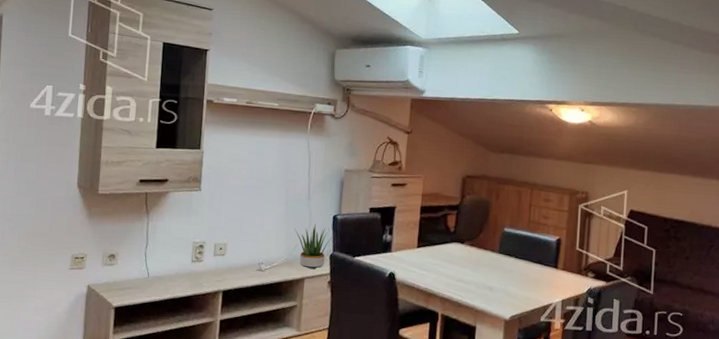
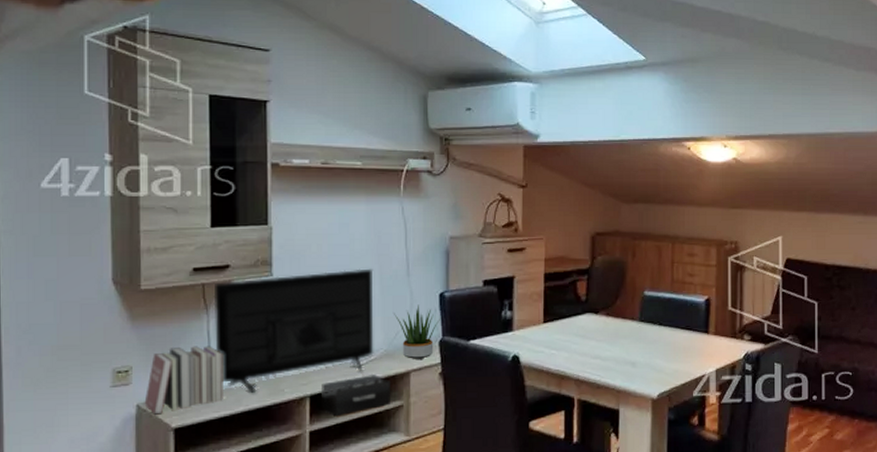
books: none [93,242,158,294] -> present [144,346,223,413]
television: none [152,190,281,284] -> present [213,268,374,393]
box: none [231,278,288,309] -> present [321,375,390,415]

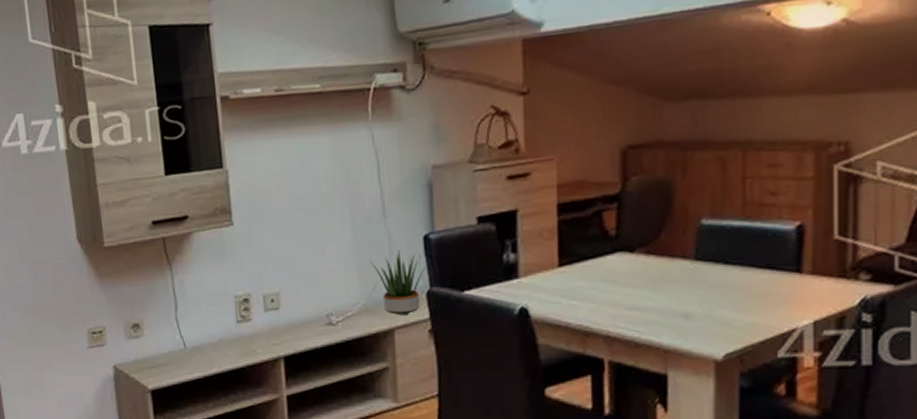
books: present [144,346,223,413] -> none [120,304,196,375]
television: present [213,268,374,393] -> none [175,210,351,354]
box: present [321,375,390,415] -> none [295,333,373,378]

